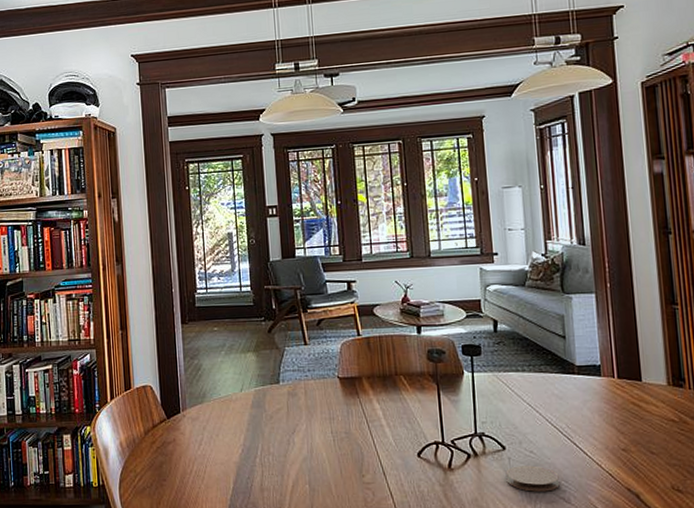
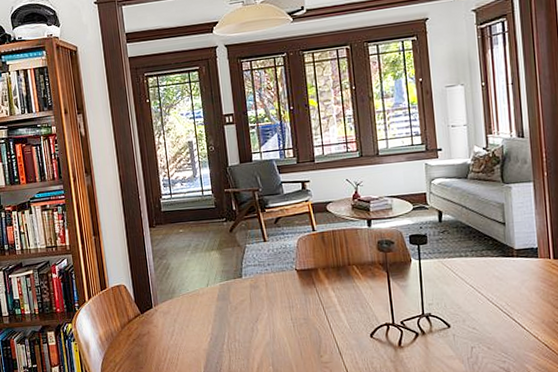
coaster: present [506,465,560,492] -> none [451,340,500,364]

